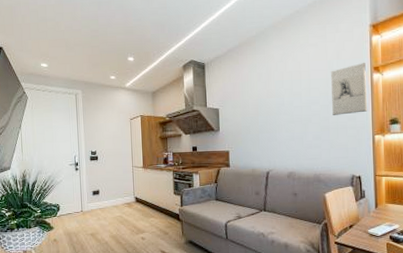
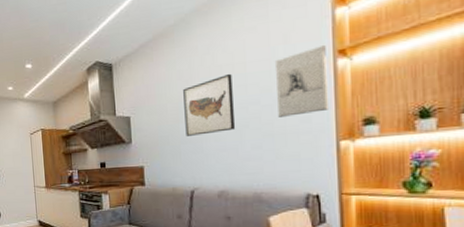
wall art: none [262,78,302,127] -> present [183,73,236,136]

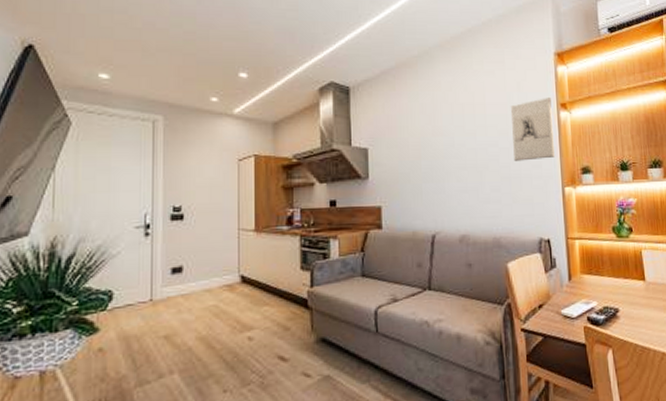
wall art: present [183,73,236,136] -> none [426,113,477,175]

